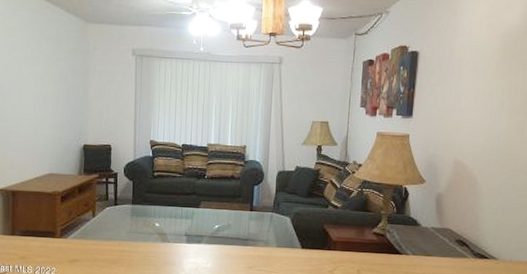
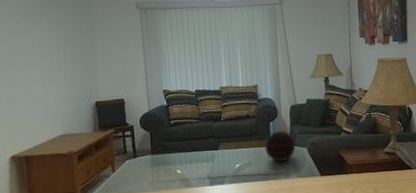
decorative orb: none [246,195,279,229] -> present [265,130,296,162]

